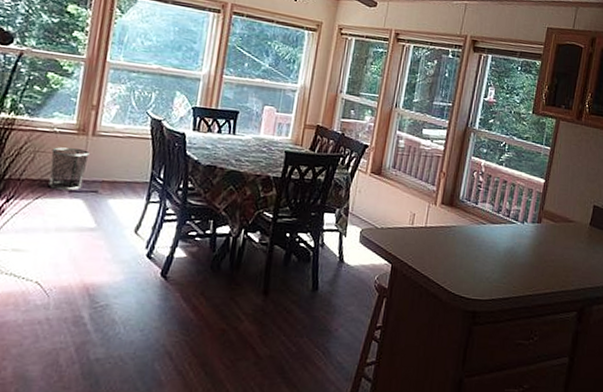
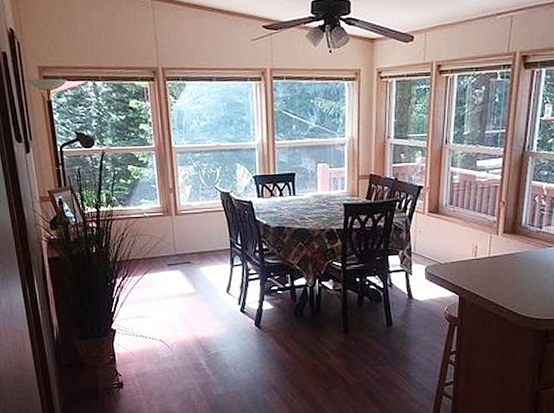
waste bin: present [49,147,90,191] -> none [147,228,177,264]

